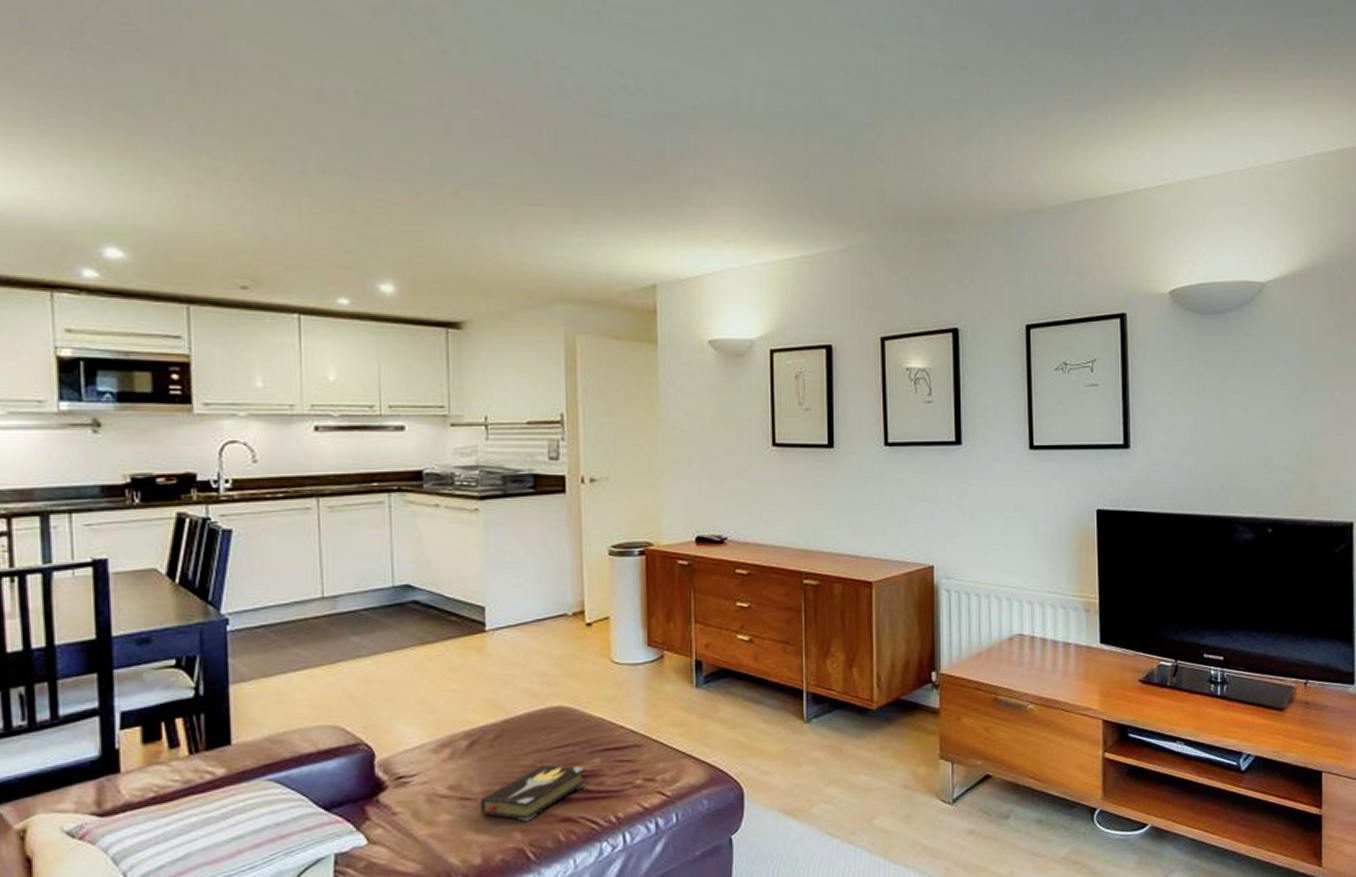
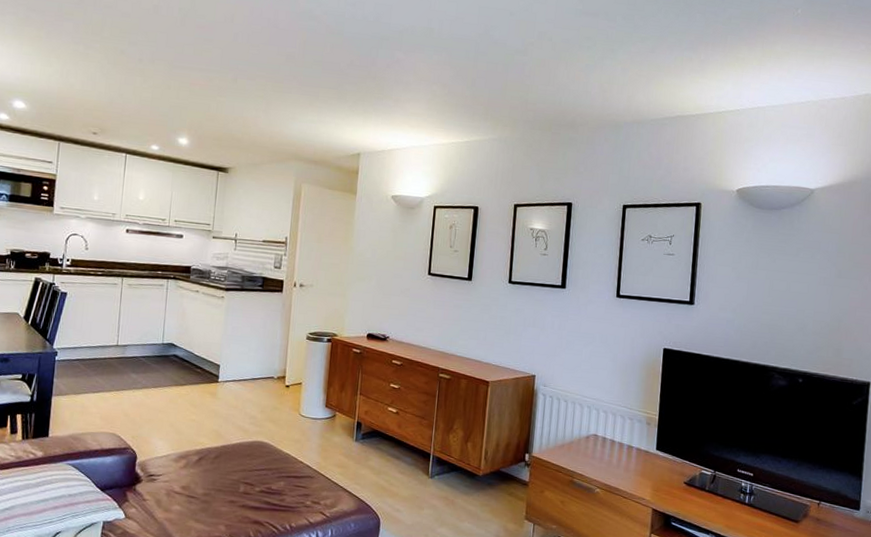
hardback book: present [479,764,587,822] -> none [200,480,273,519]

